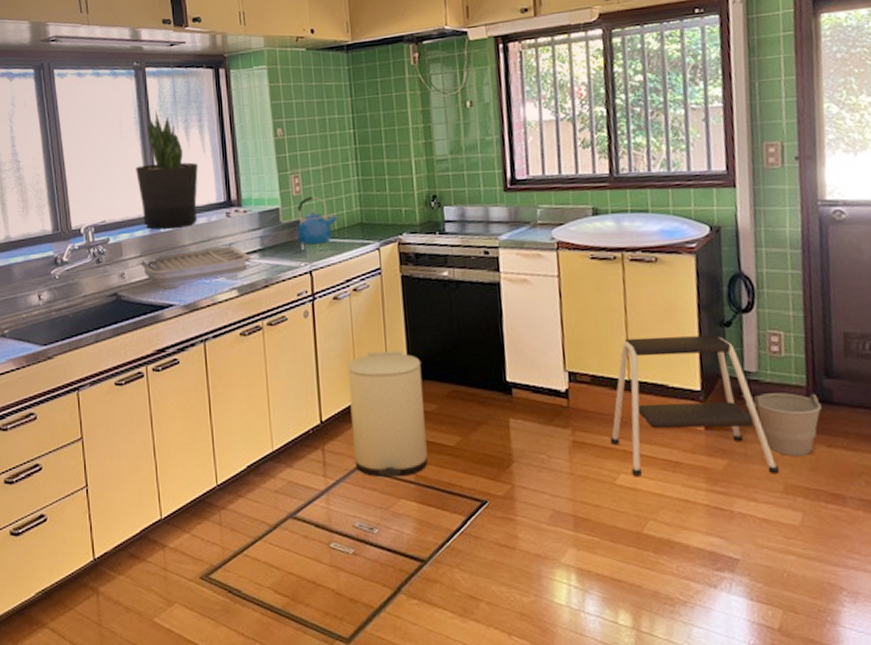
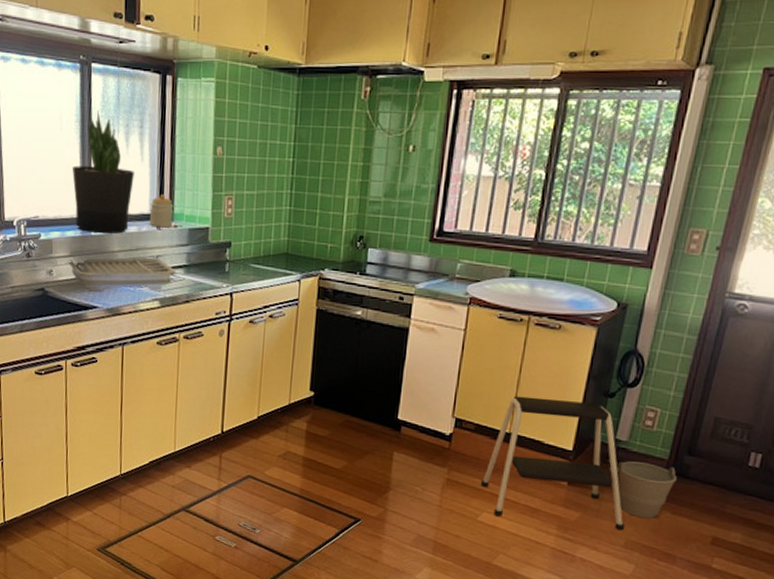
jar: none [216,182,242,215] -> present [149,194,174,228]
kettle: present [297,196,337,245] -> none [223,220,264,269]
pedal bin: present [347,350,428,477] -> none [248,375,322,489]

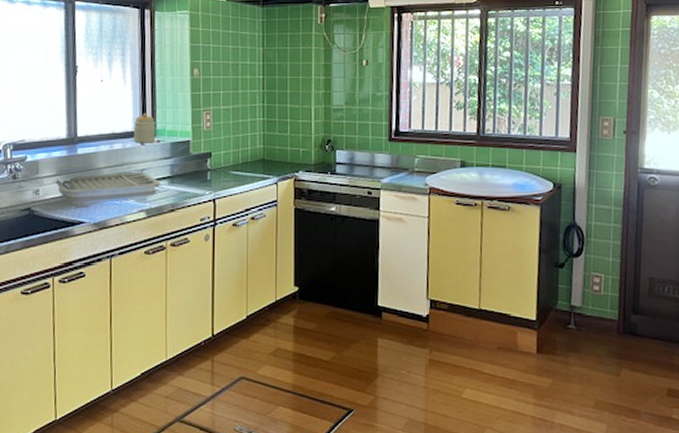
planter: present [72,111,134,234] -> none [58,42,118,151]
step stool: present [480,396,626,531] -> none [460,273,593,392]
bucket: present [607,461,677,519] -> none [568,325,628,378]

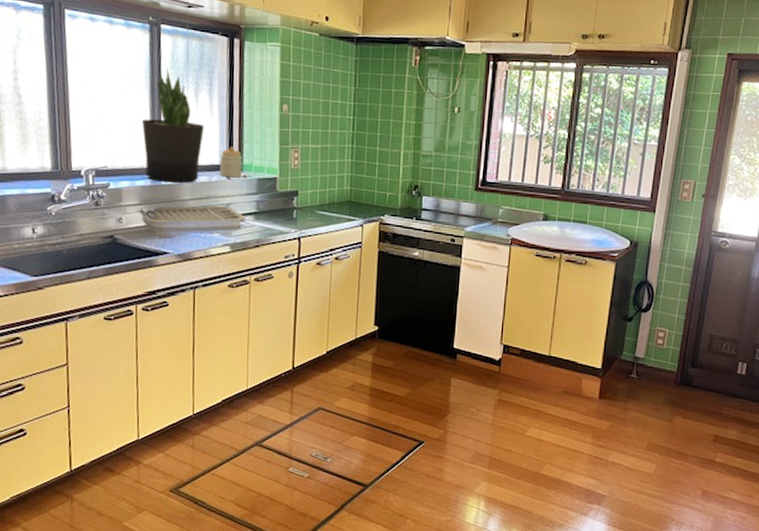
planter: none [58,42,118,151] -> present [142,68,204,183]

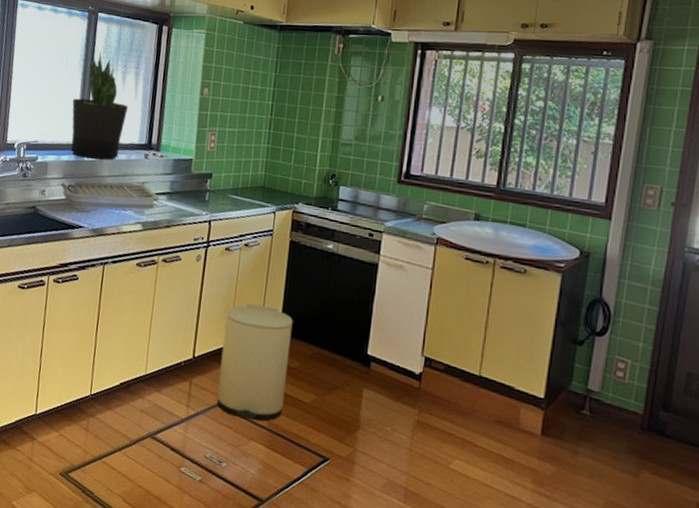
jar: present [219,147,243,178] -> none [138,127,162,158]
pedal bin: none [318,313,385,418] -> present [217,303,293,421]

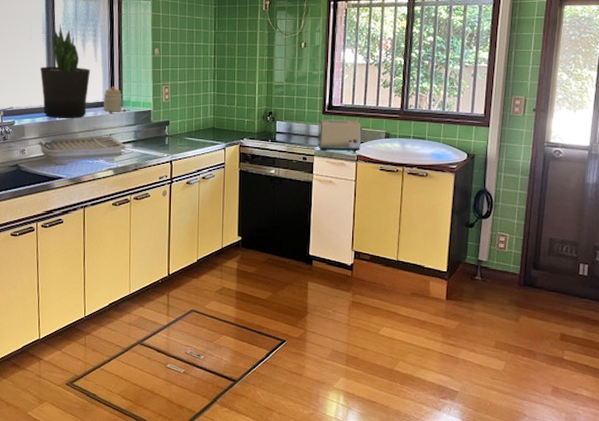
jar: none [138,127,162,158] -> present [103,86,122,112]
pedal bin: present [217,303,293,421] -> none [191,225,248,319]
toaster: none [388,189,446,232] -> present [318,119,363,151]

